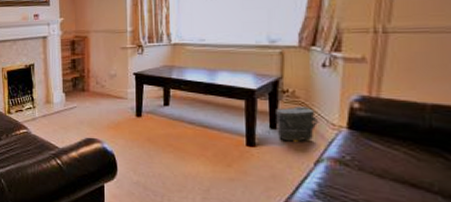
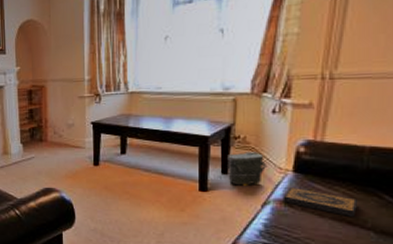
hardback book: none [337,145,421,179] -> present [282,188,357,217]

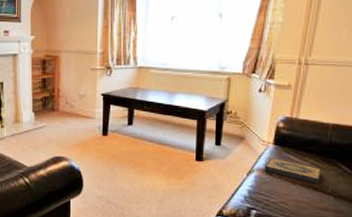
bag: present [228,152,268,186] -> none [220,126,253,156]

